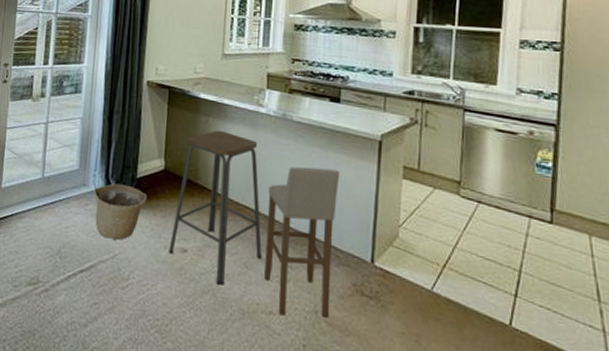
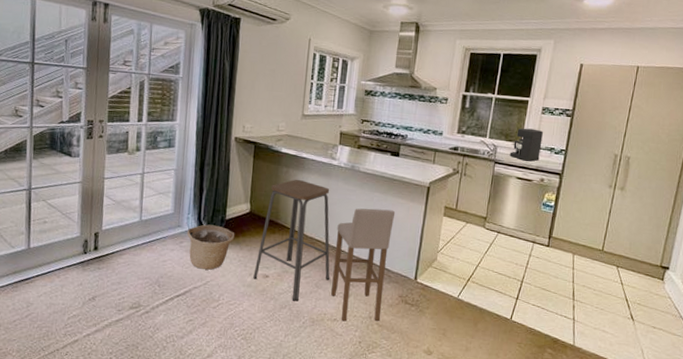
coffee maker: none [482,66,525,109] -> present [509,128,543,161]

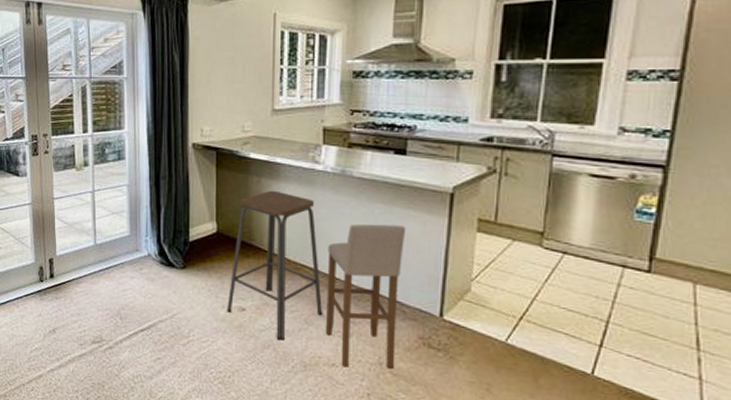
basket: present [187,224,235,270] -> none [146,248,201,301]
coffee maker: present [509,128,543,161] -> none [576,103,630,151]

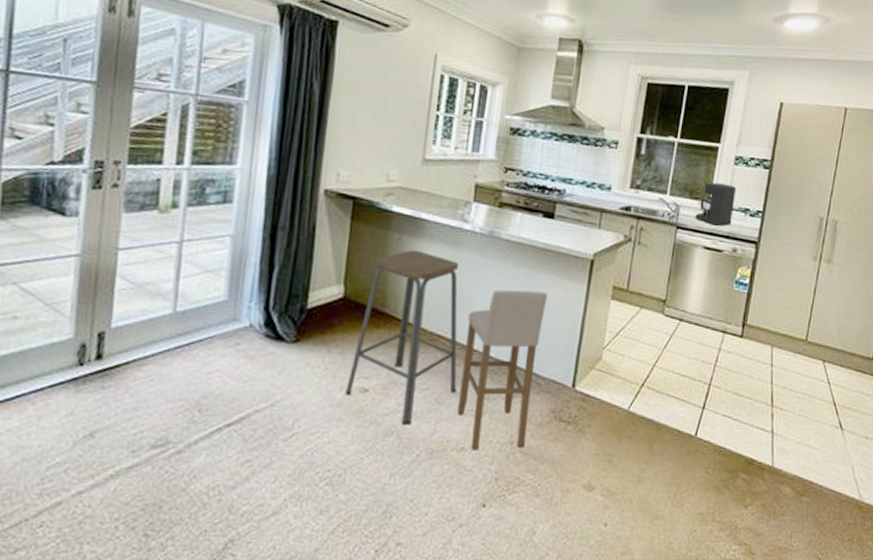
coffee maker: none [576,103,630,151] -> present [695,182,736,226]

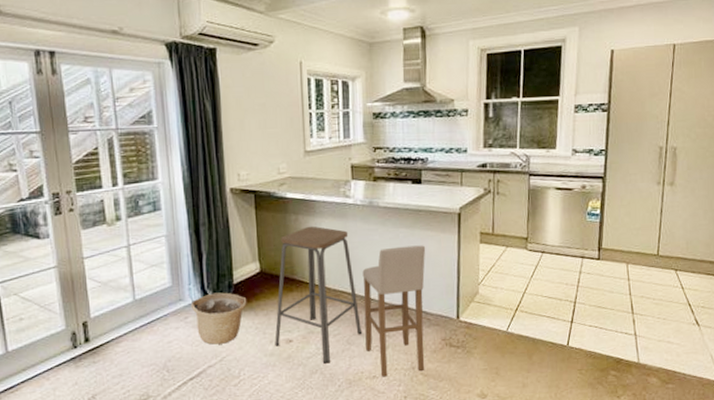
basket: none [246,316,320,384] -> present [190,292,247,345]
coffee maker: present [695,182,736,226] -> none [544,130,579,168]

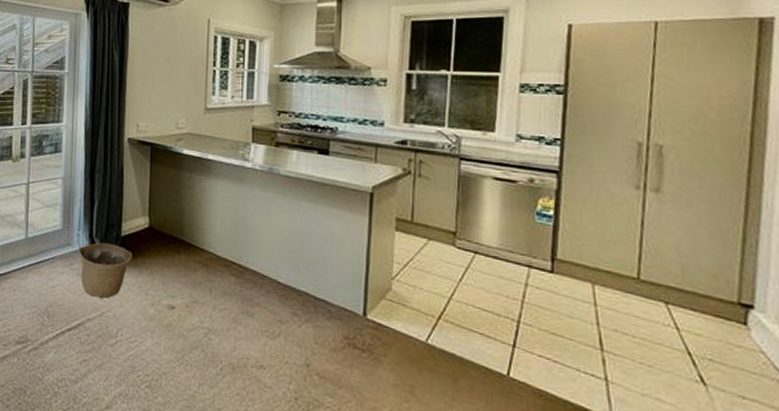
bar stool: present [275,226,361,364] -> none [156,186,251,341]
bar stool: present [362,245,426,377] -> none [254,221,330,370]

